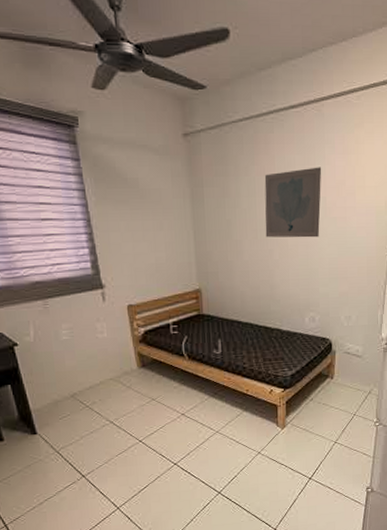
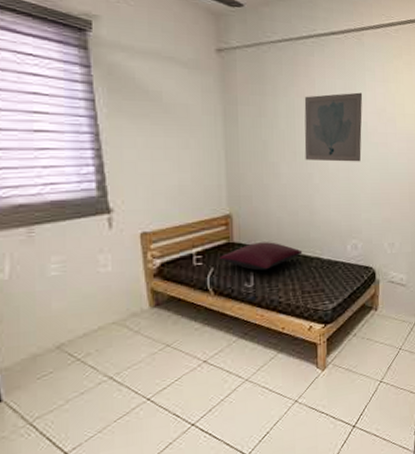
pillow: none [192,314,264,339] -> present [220,242,303,271]

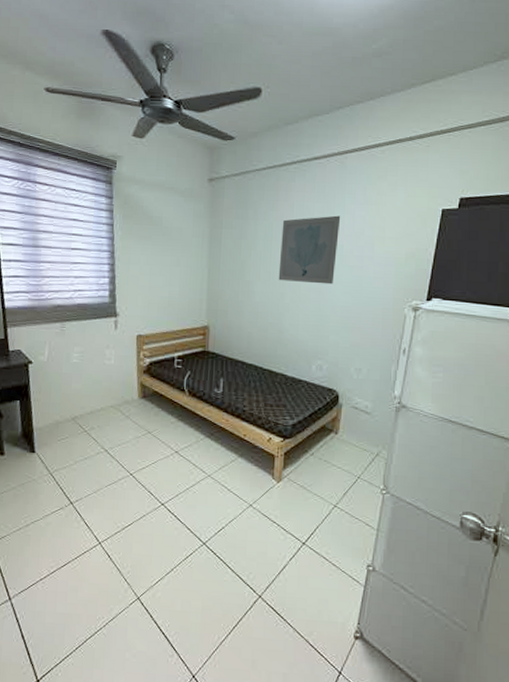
pillow: present [220,242,303,271] -> none [196,353,269,379]

